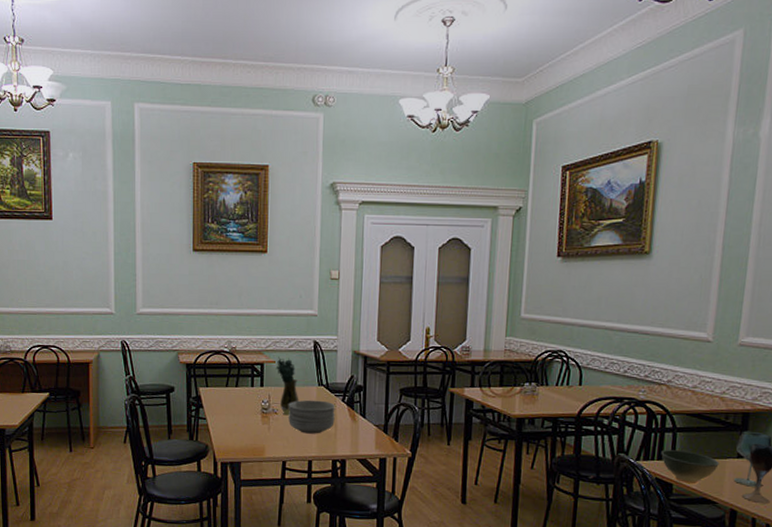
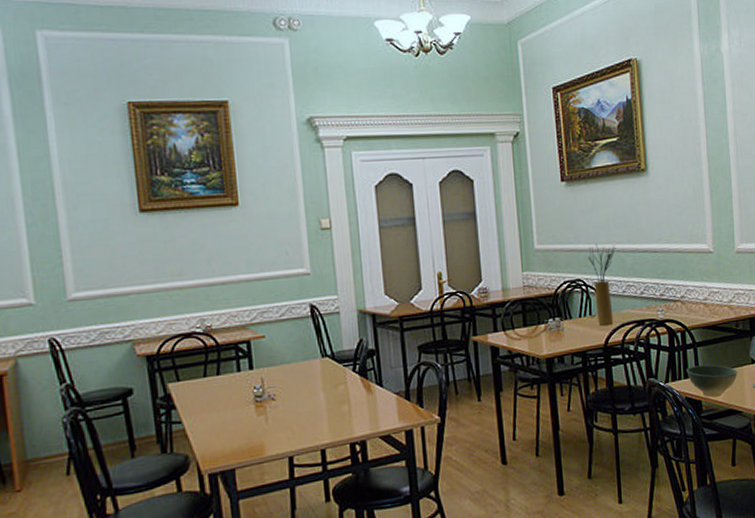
vase: present [275,356,299,416] -> none [266,329,301,400]
bowl: present [288,400,335,434] -> none [287,374,347,418]
vase: none [573,318,604,397] -> present [587,242,616,326]

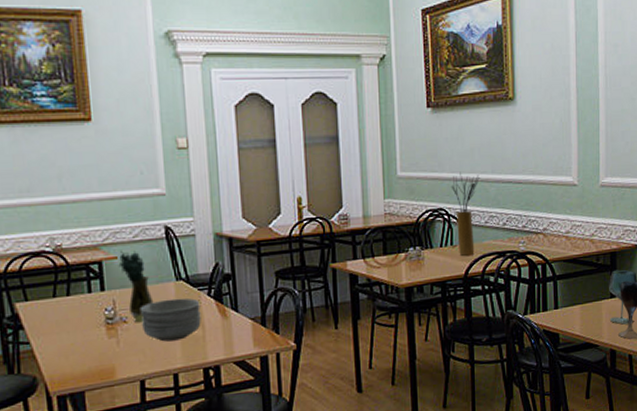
vase: none [266,329,301,400] -> present [118,250,154,323]
bowl: none [287,374,347,418] -> present [139,298,201,342]
bowl: present [686,364,738,398] -> none [545,298,596,331]

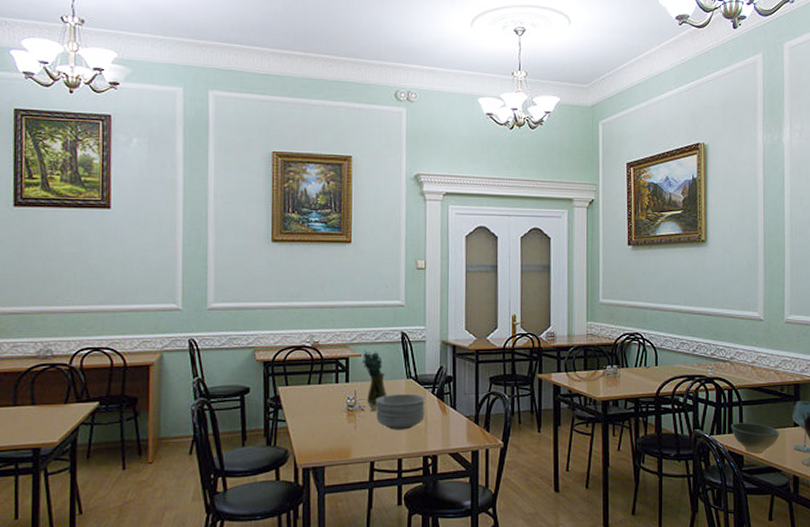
vase: present [451,171,480,256] -> none [646,302,673,376]
bowl: none [545,298,596,331] -> present [731,423,780,455]

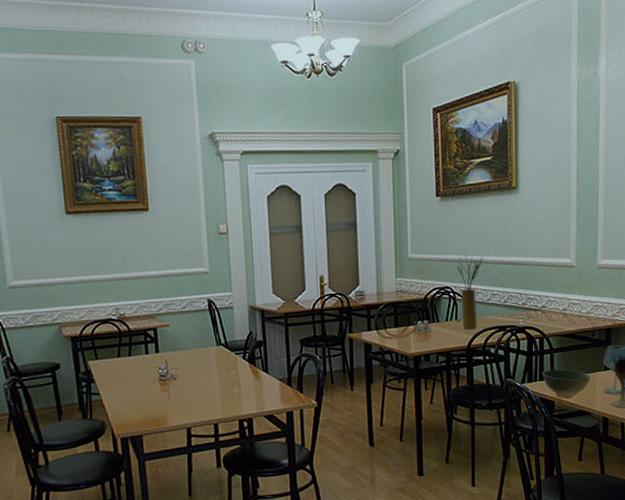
vase: present [361,349,387,412] -> none [170,319,198,380]
bowl: present [375,394,425,430] -> none [187,360,237,397]
vase: none [646,302,673,376] -> present [456,254,483,329]

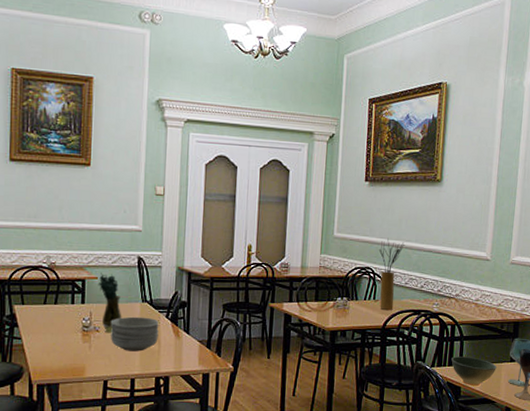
vase: none [170,319,198,380] -> present [97,272,122,333]
bowl: none [187,360,237,397] -> present [110,316,159,352]

